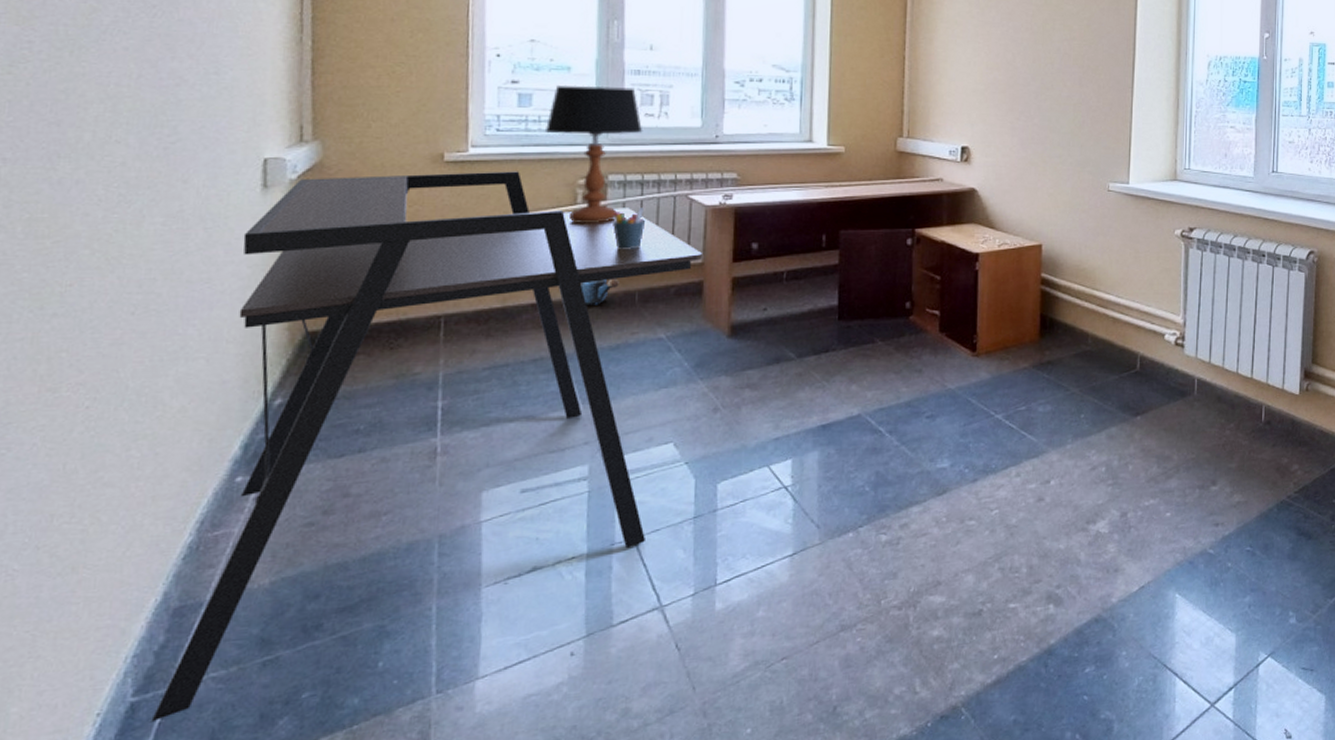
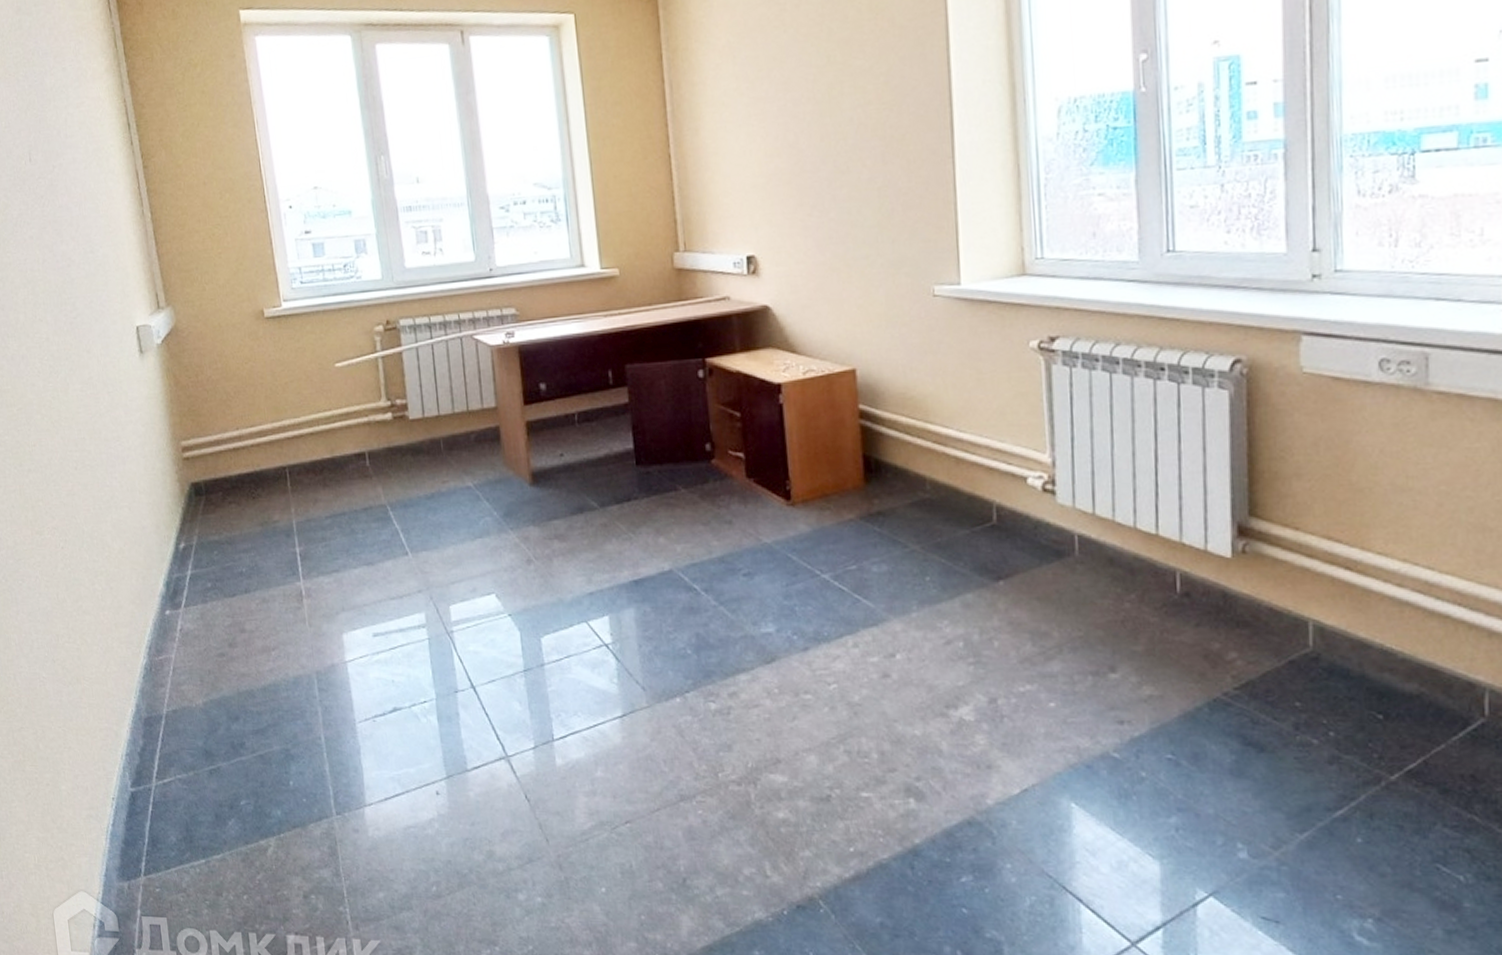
desk: present [151,171,704,723] -> none [134,322,496,810]
table lamp: present [546,84,643,223] -> none [340,226,423,371]
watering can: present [580,278,619,305] -> none [392,425,425,454]
pen holder: present [613,208,646,249] -> none [409,352,439,396]

